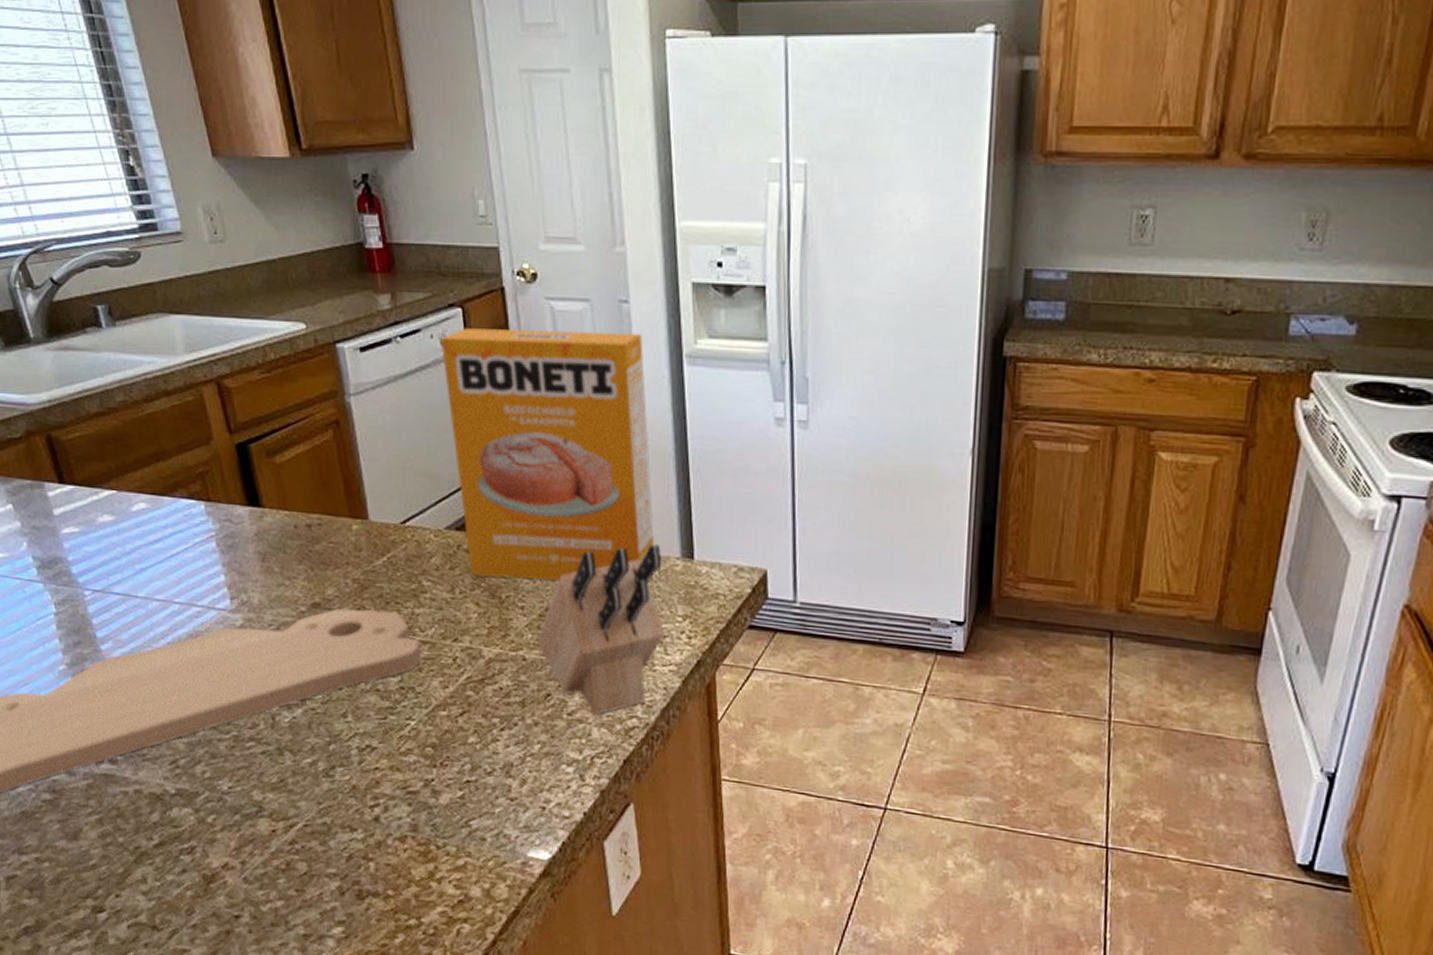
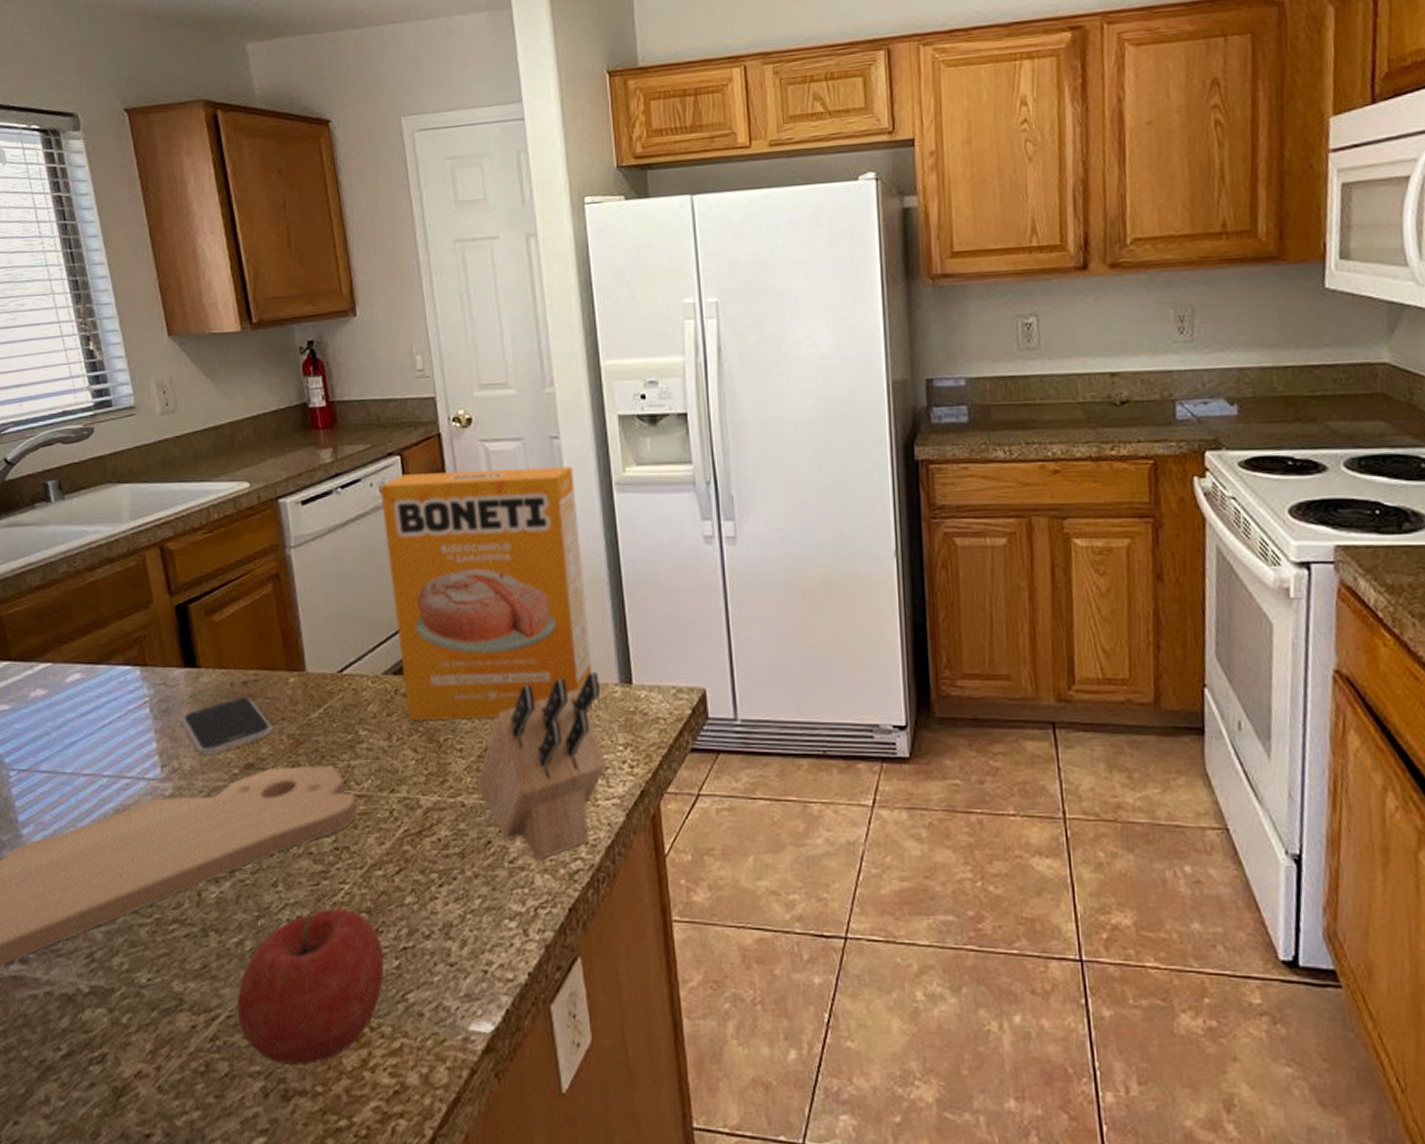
smartphone: none [248,539,338,592] -> present [182,697,273,755]
fruit: none [313,740,449,872] -> present [237,908,385,1065]

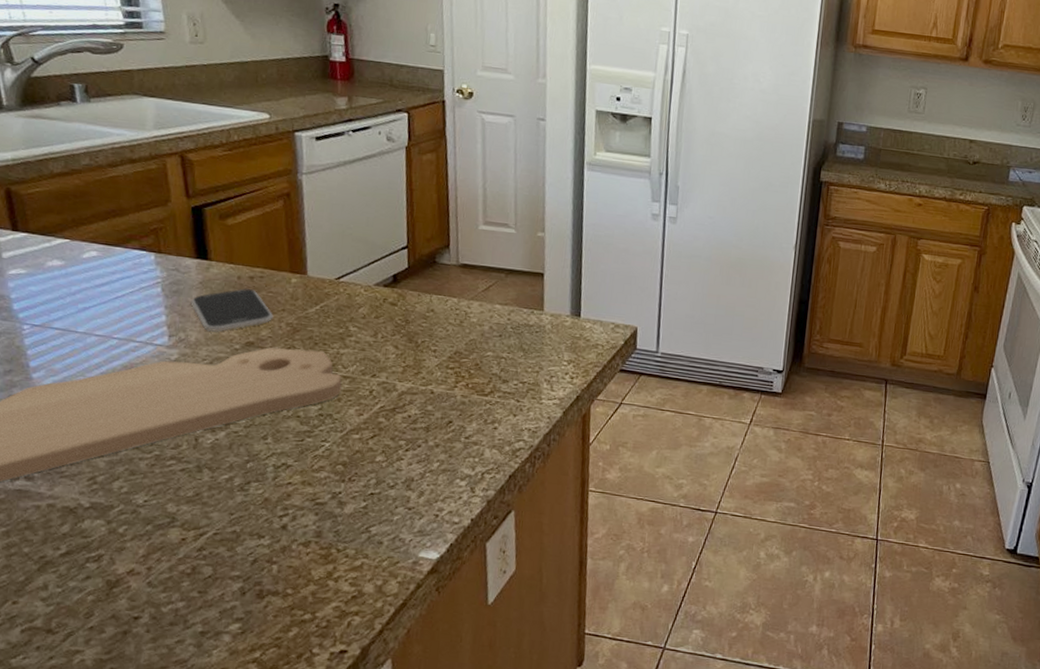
fruit: present [237,908,385,1065] -> none [223,459,354,573]
box: present [379,466,592,721] -> none [386,129,554,330]
knife block: present [476,671,607,860] -> none [445,304,555,439]

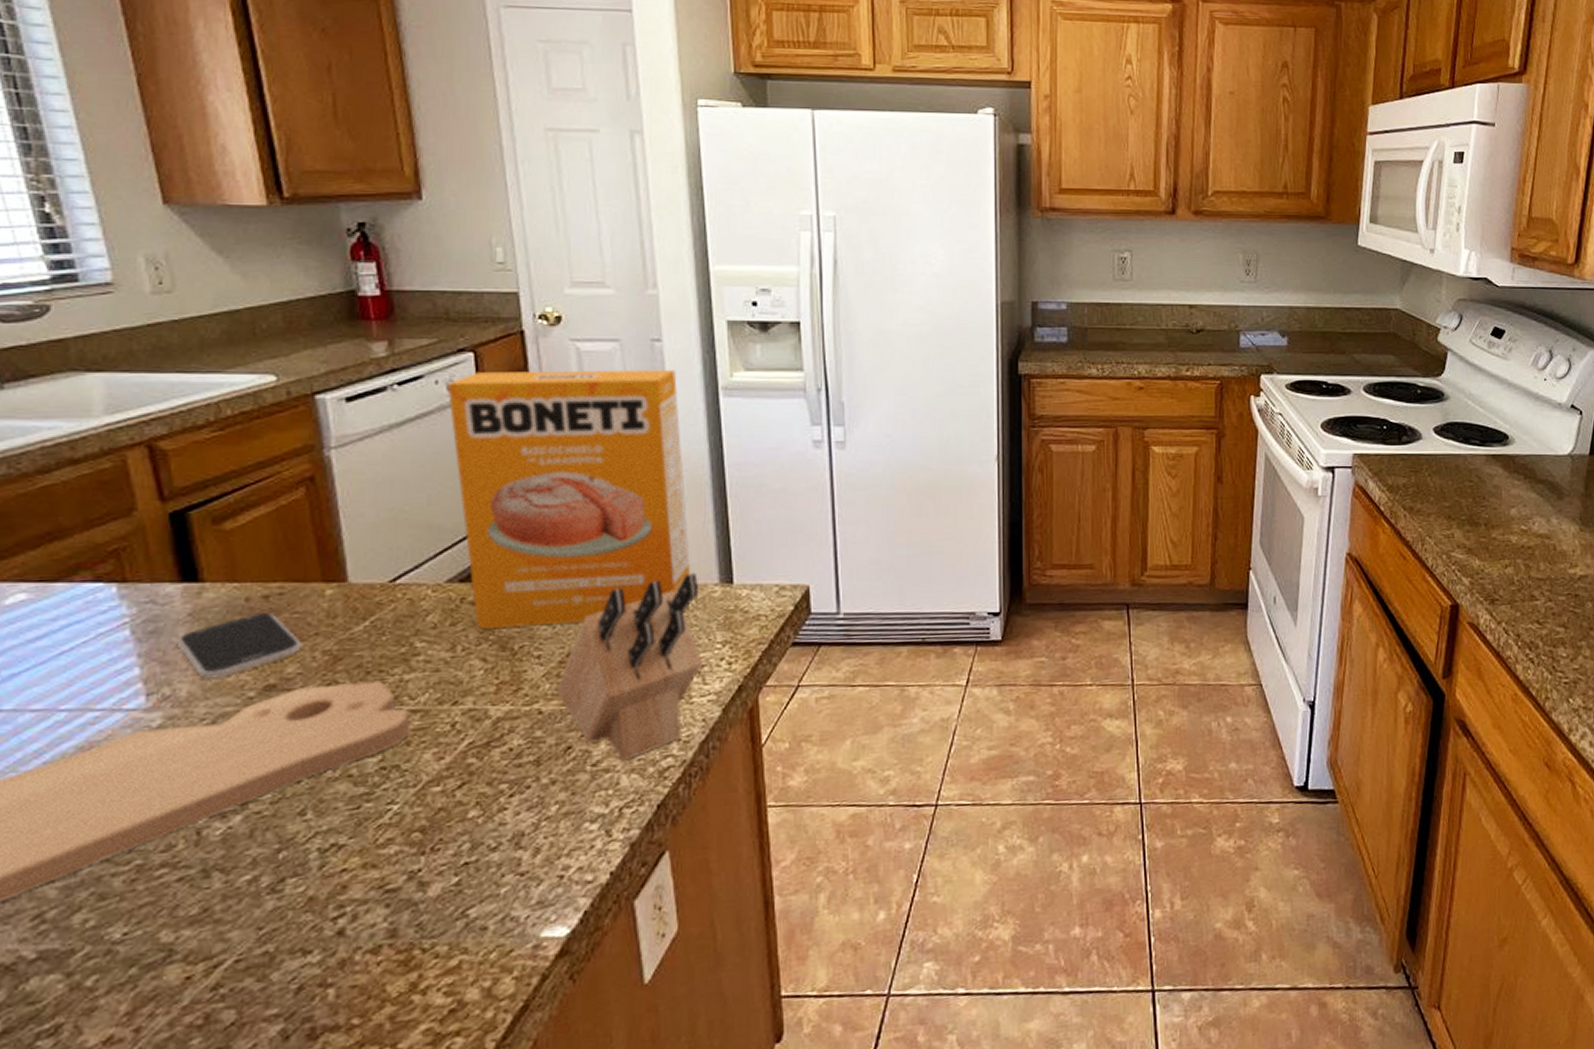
box: none [386,129,554,330] -> present [447,369,690,629]
knife block: none [445,304,555,439] -> present [556,572,704,761]

